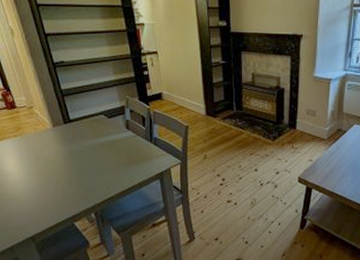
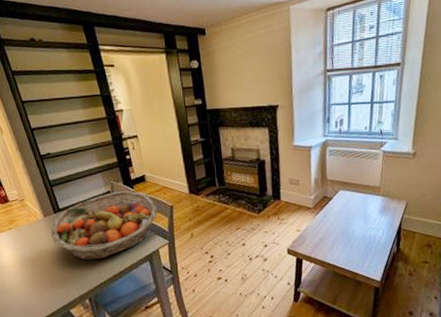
fruit basket: none [59,107,172,175] -> present [50,191,157,261]

